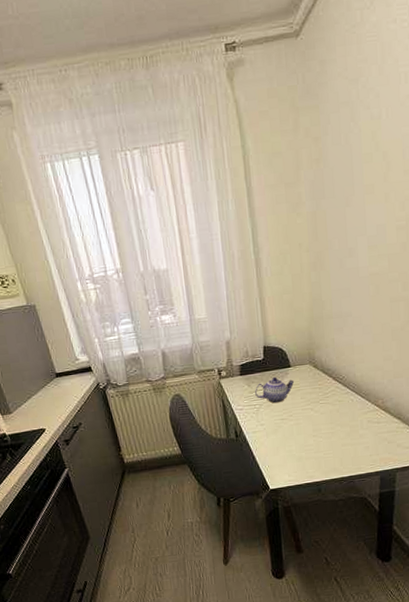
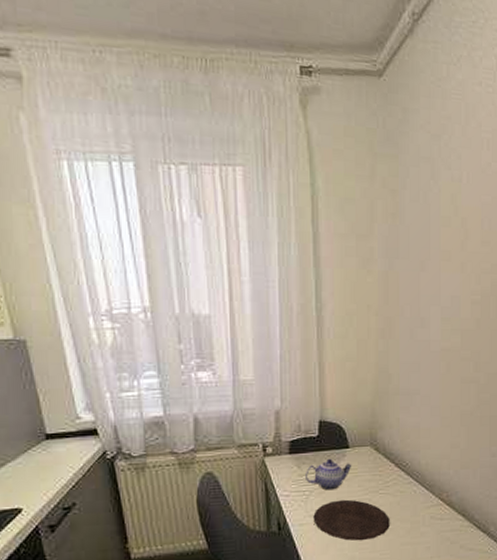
plate: none [264,410,331,444] -> present [313,499,390,541]

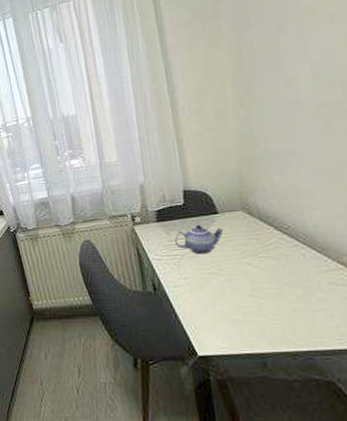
plate: present [313,499,390,541] -> none [187,263,276,305]

